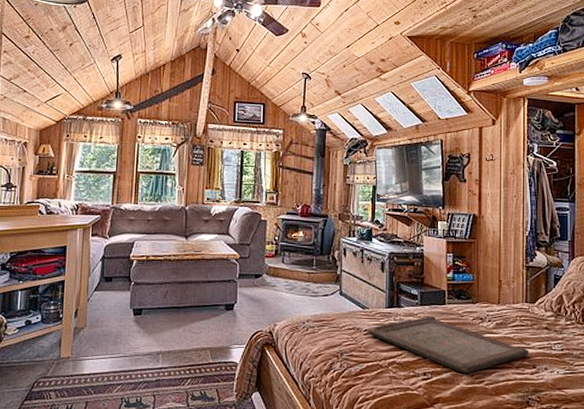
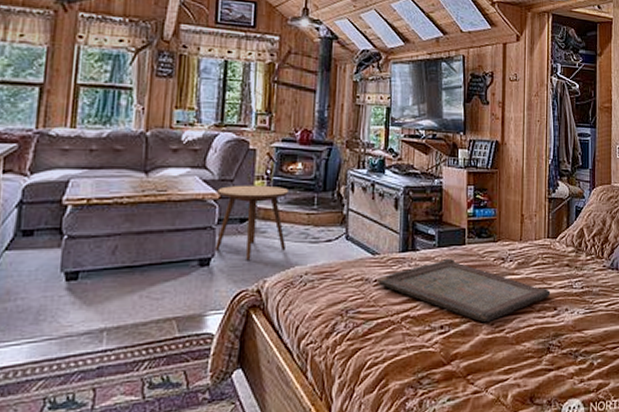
side table: none [236,248,293,308] -> present [214,185,290,261]

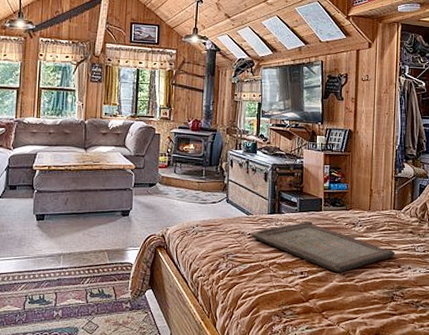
side table: present [214,185,290,261] -> none [132,159,185,214]

